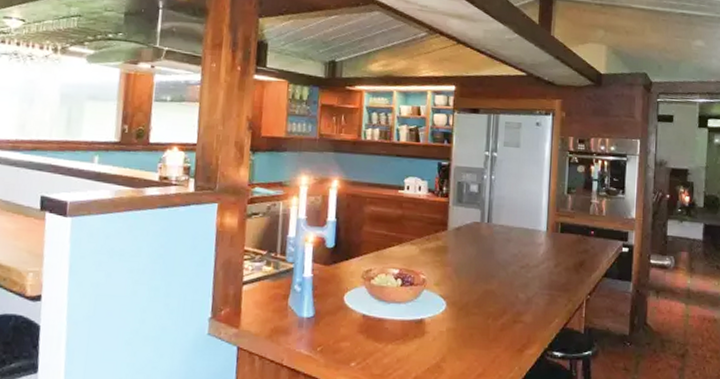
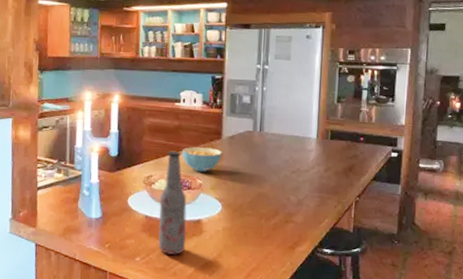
bottle: none [375,242,409,360] -> present [157,151,187,256]
cereal bowl: none [404,238,448,267] -> present [181,147,222,173]

